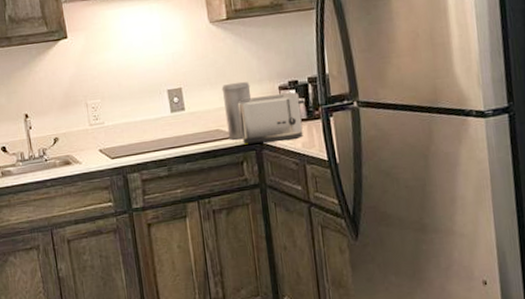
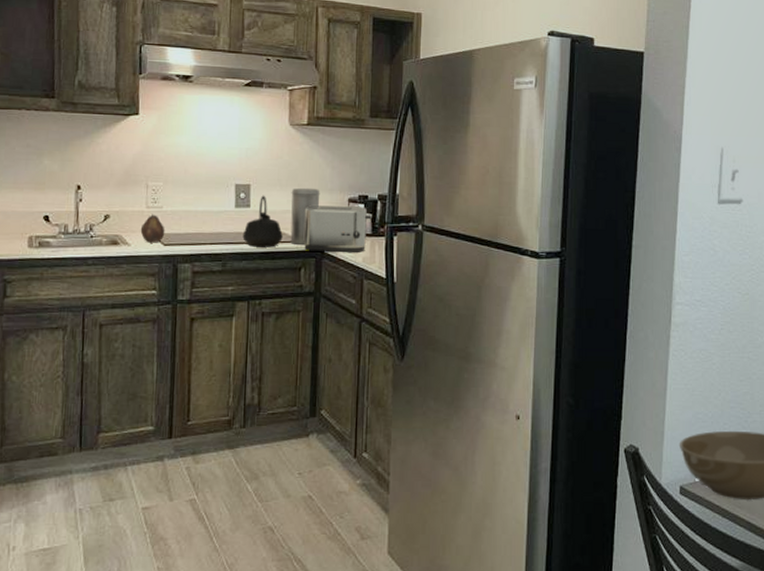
fruit: none [87,130,111,159] -> present [140,213,165,243]
kettle: none [182,96,221,148] -> present [242,195,283,247]

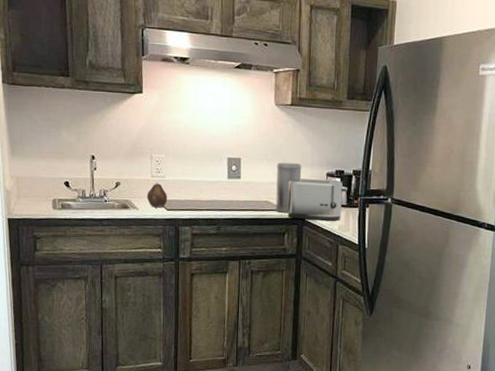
kettle: present [242,195,283,247] -> none [234,168,269,215]

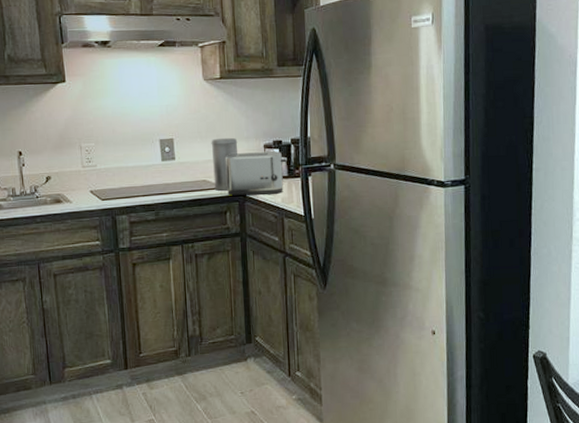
fruit: present [146,182,168,208] -> none [79,172,102,199]

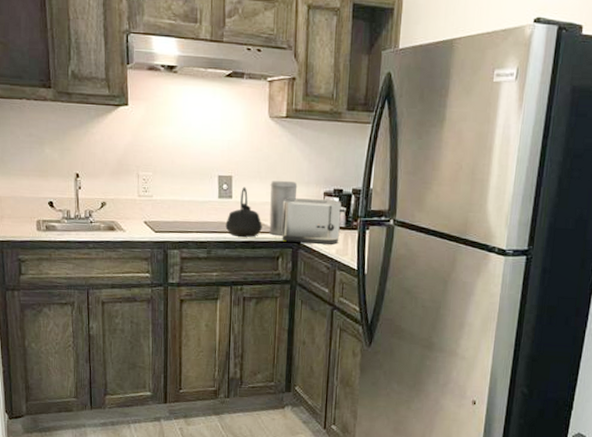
kettle: none [171,147,207,196] -> present [225,187,262,237]

